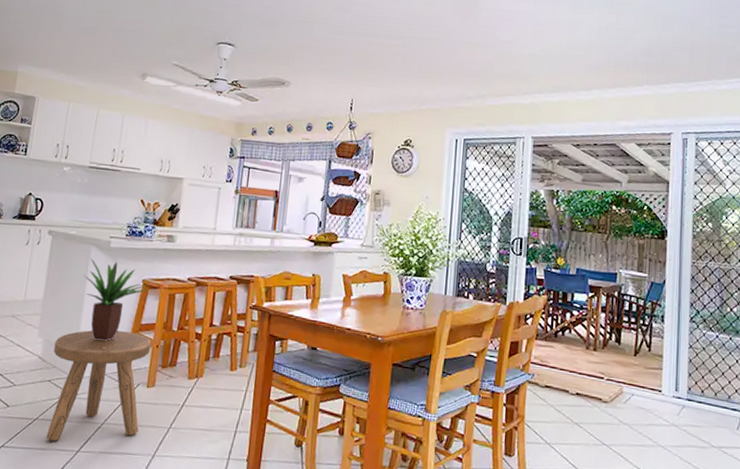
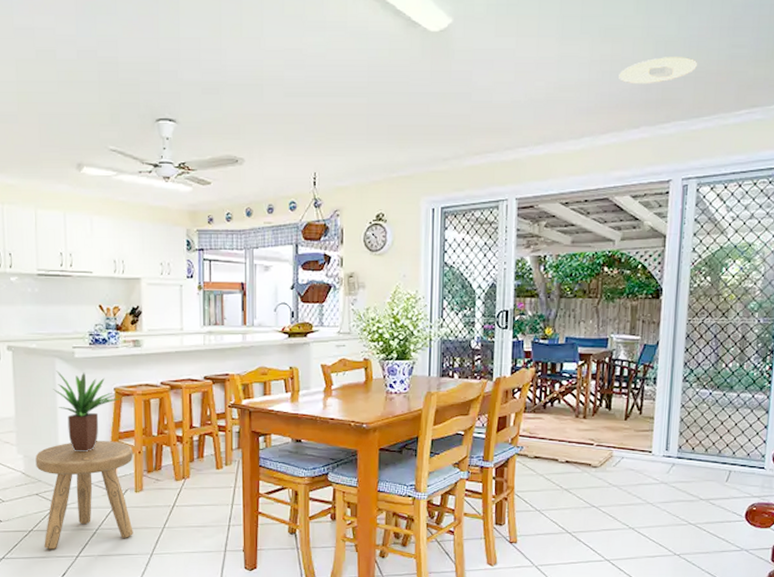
recessed light: none [623,29,692,51] -> present [619,57,698,84]

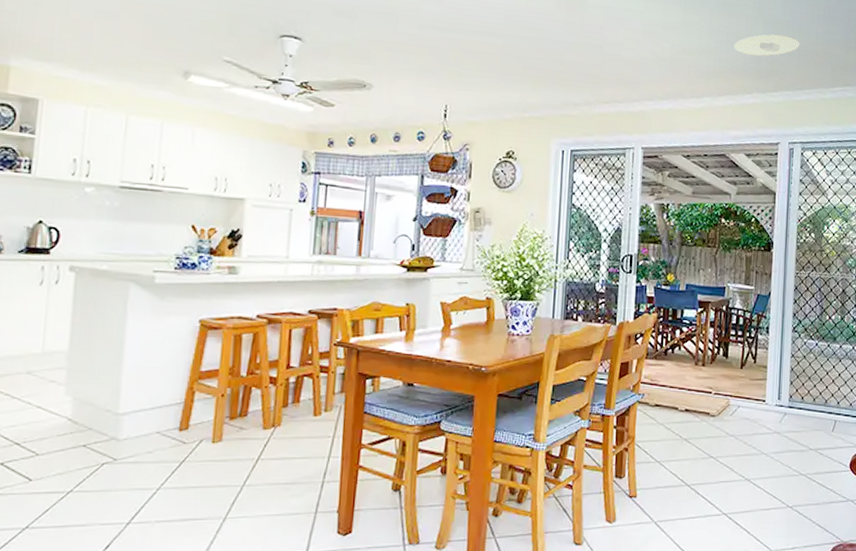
stool: present [35,441,133,550] -> none [85,381,214,515]
potted plant: present [53,371,121,453] -> none [122,297,207,395]

